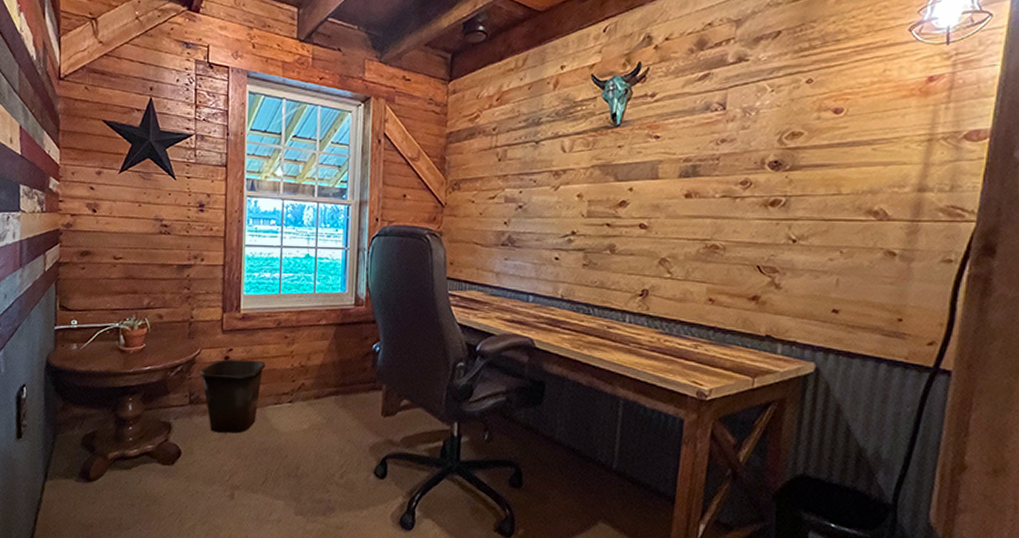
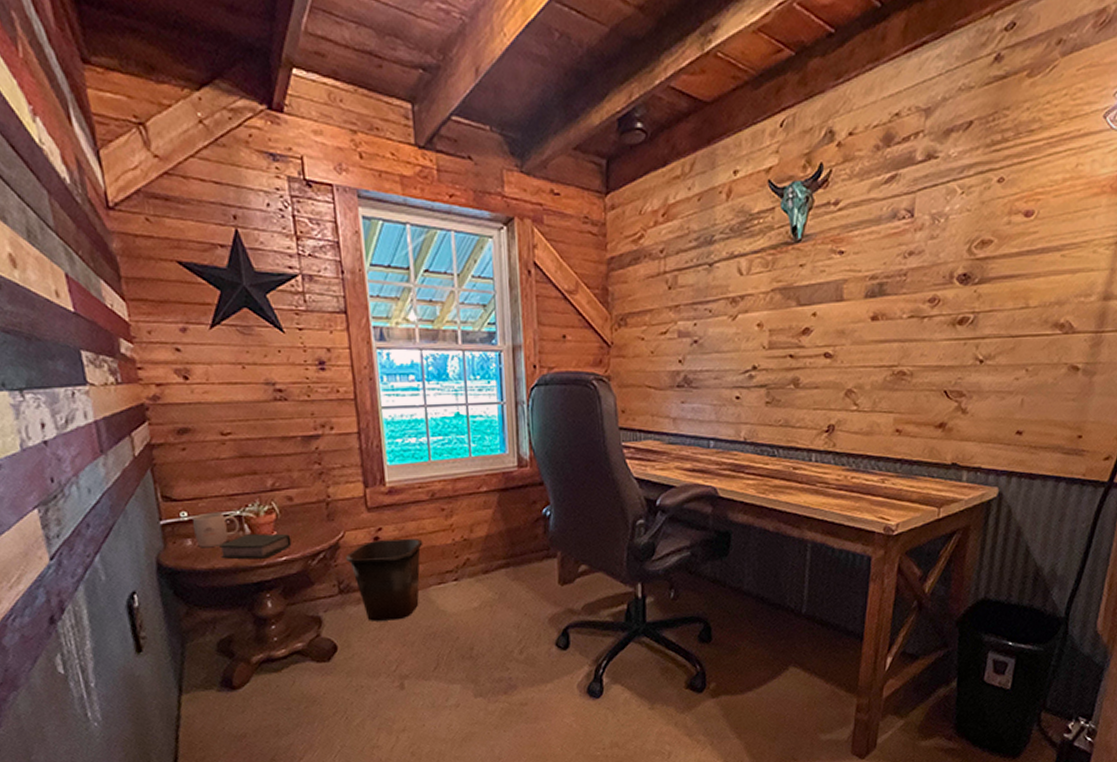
mug: none [79,322,117,352] -> present [192,512,240,547]
book: none [98,344,156,367] -> present [219,533,292,559]

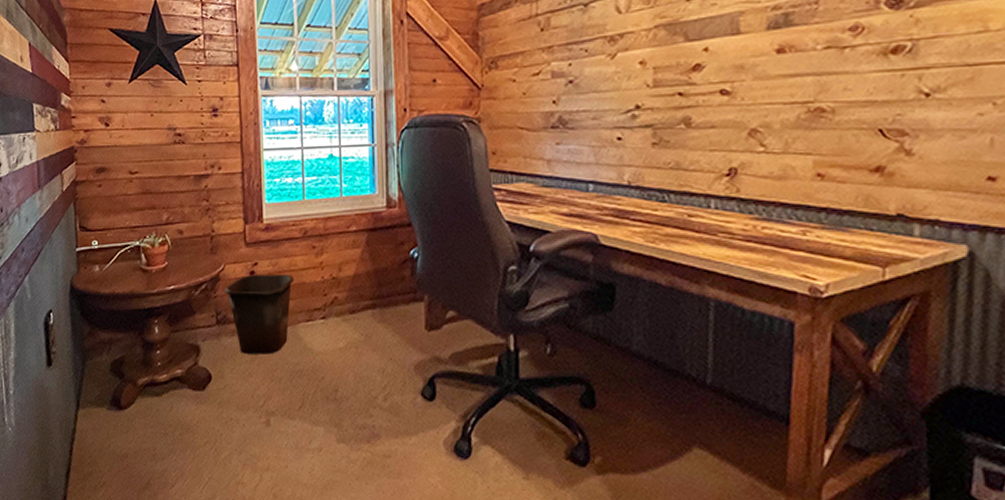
mug: present [192,512,240,547] -> none [100,242,138,273]
book: present [219,533,292,559] -> none [120,264,179,287]

